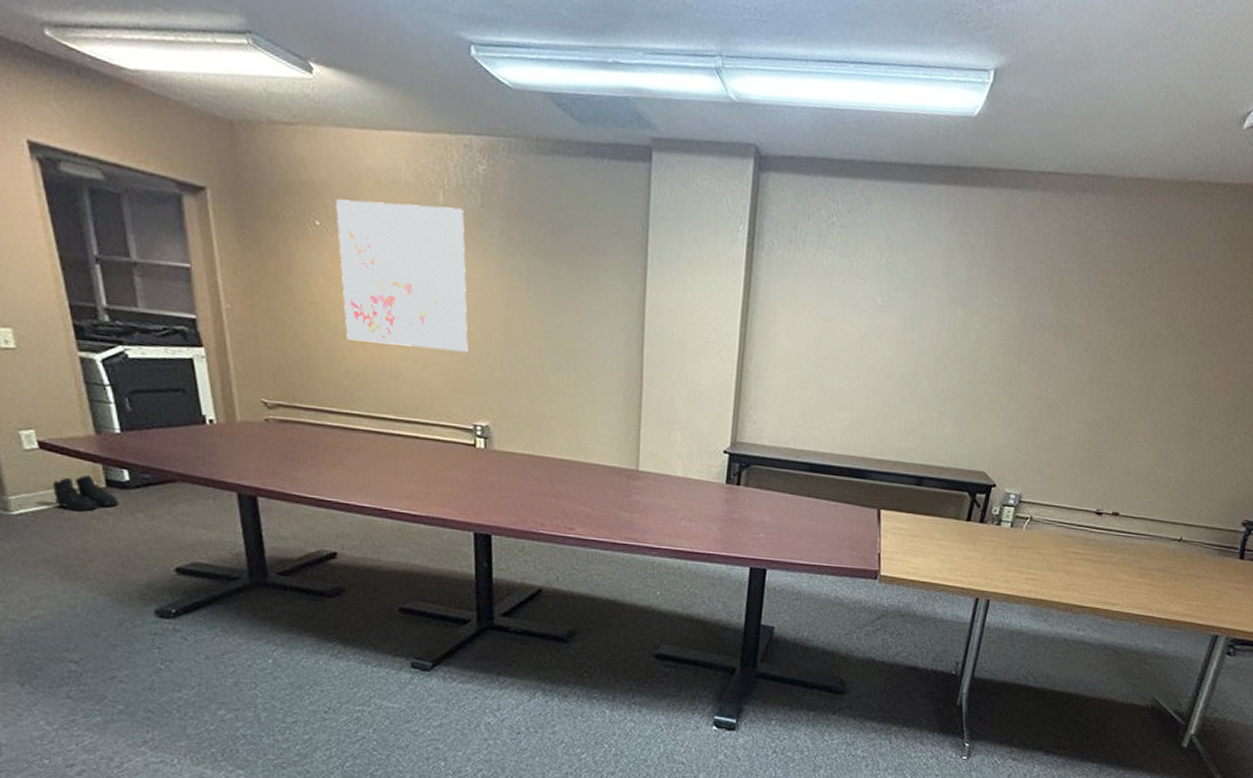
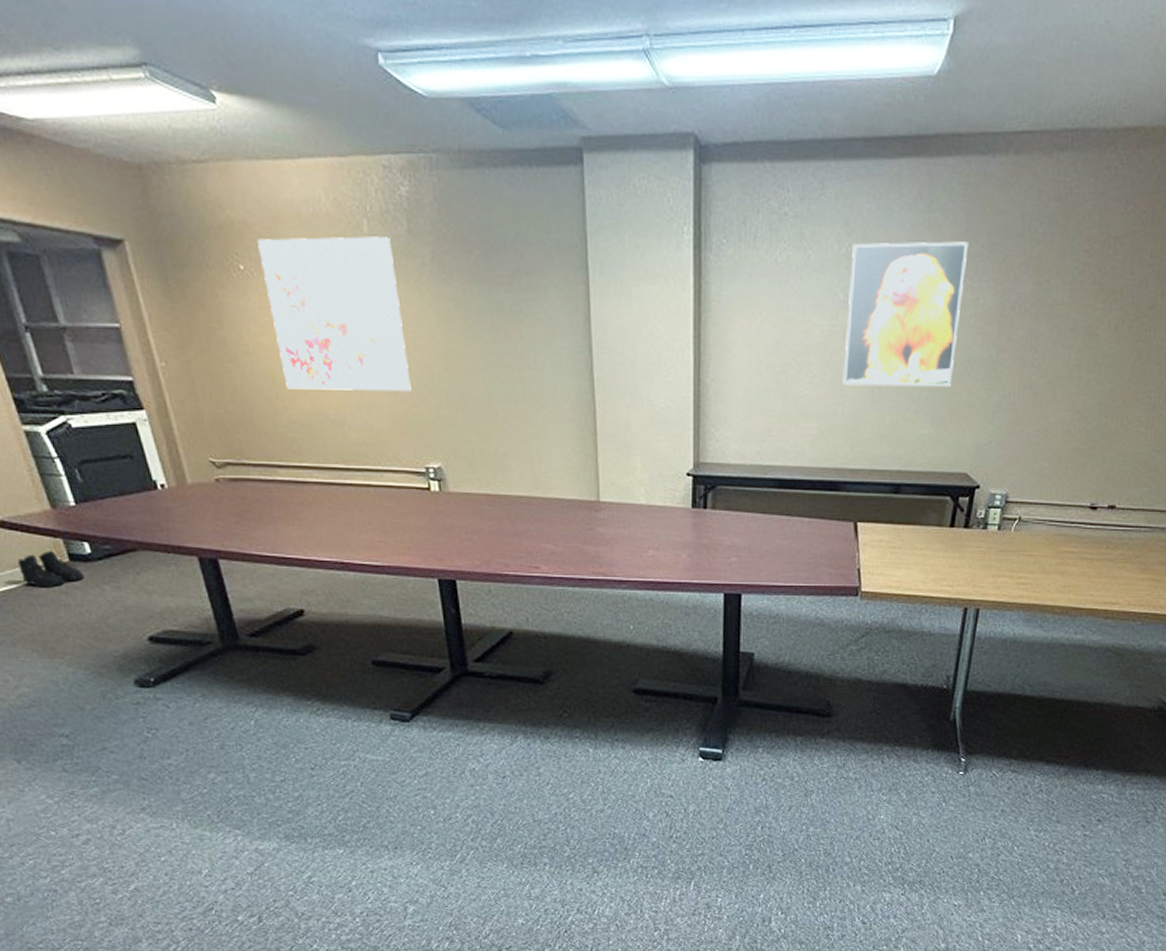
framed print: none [875,255,998,392] -> present [842,241,969,388]

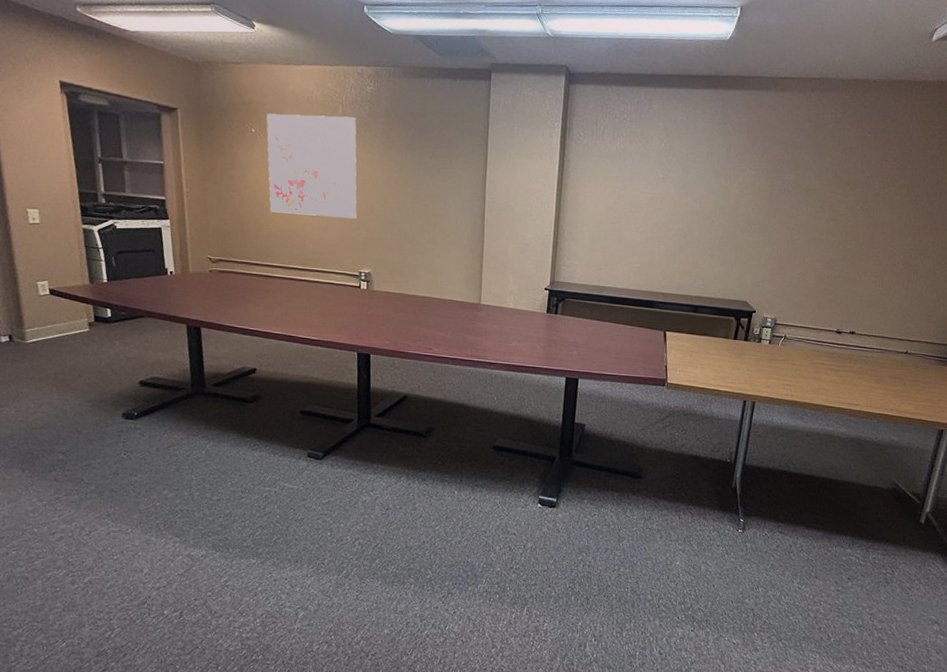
boots: present [17,549,85,588] -> none [57,312,103,340]
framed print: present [842,241,969,388] -> none [659,141,749,241]

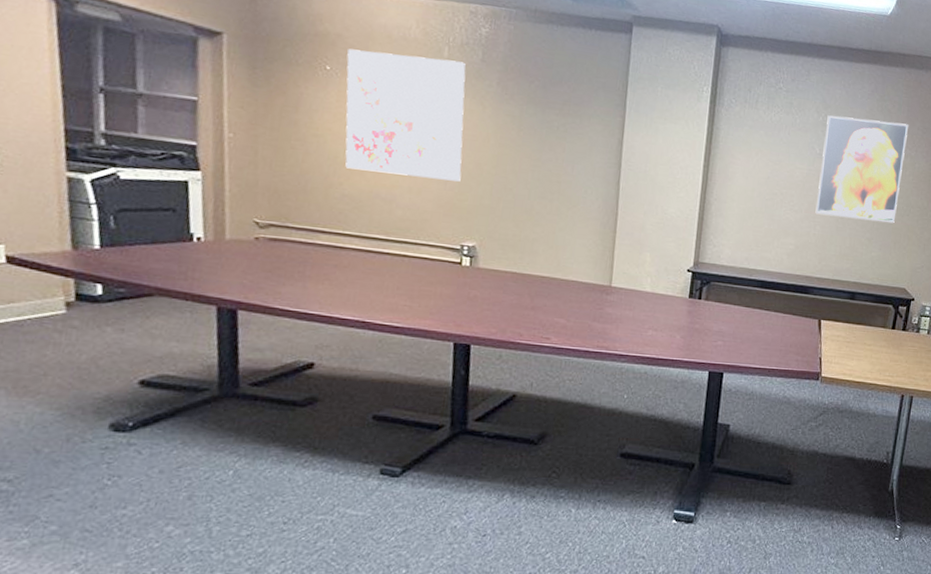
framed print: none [659,141,749,241] -> present [815,115,909,224]

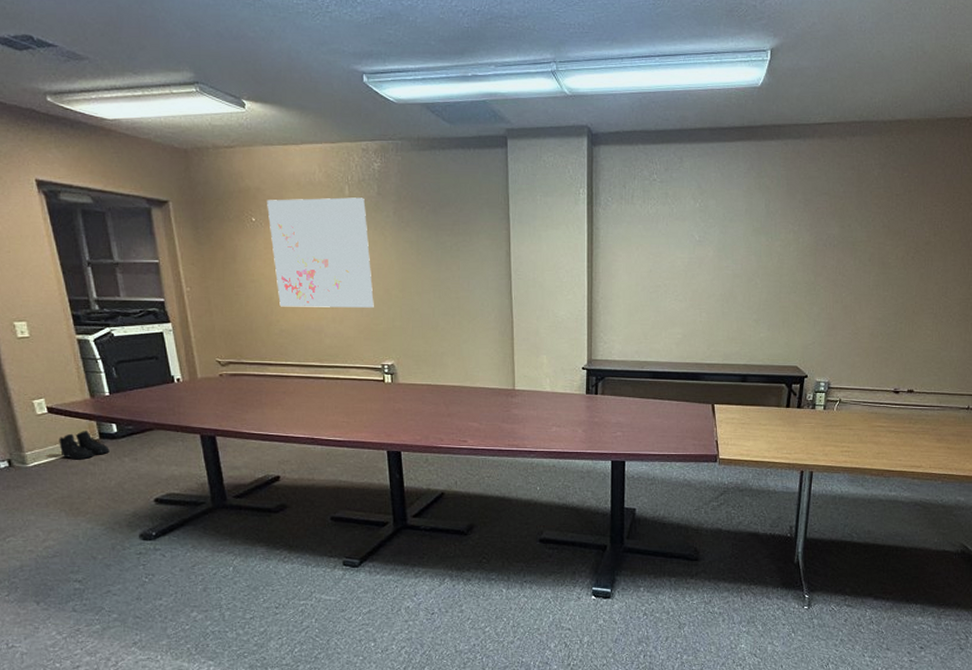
boots: none [14,288,87,326] -> present [59,430,110,460]
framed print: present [815,115,909,224] -> none [700,198,790,302]

